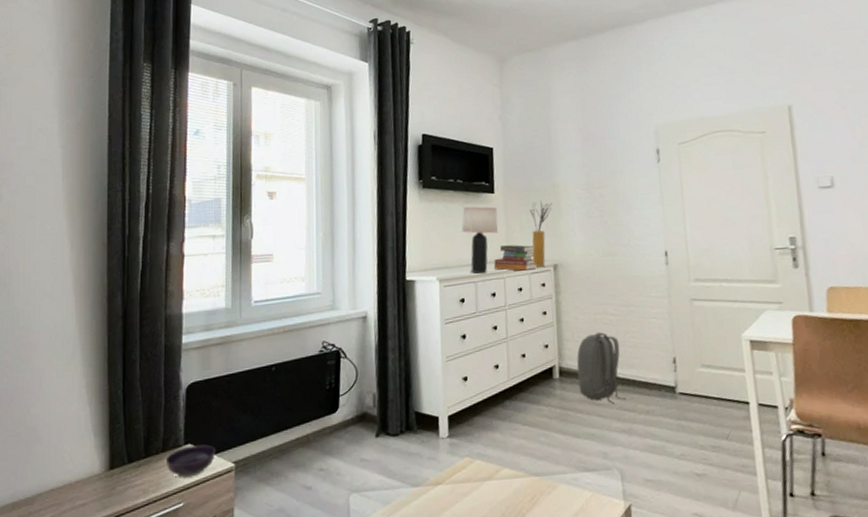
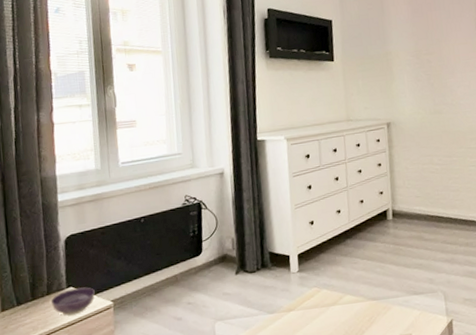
table lamp: present [461,206,498,274] -> none [305,73,338,133]
books: present [493,244,535,271] -> none [334,106,371,129]
vase: present [529,201,552,267] -> none [365,67,385,125]
backpack: present [577,331,626,404] -> none [407,179,449,239]

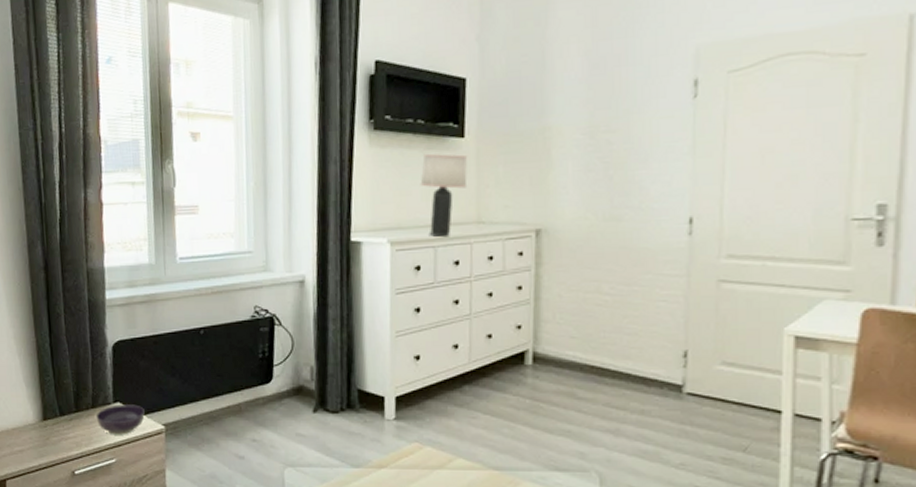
table lamp: none [305,73,338,133] -> present [420,153,467,238]

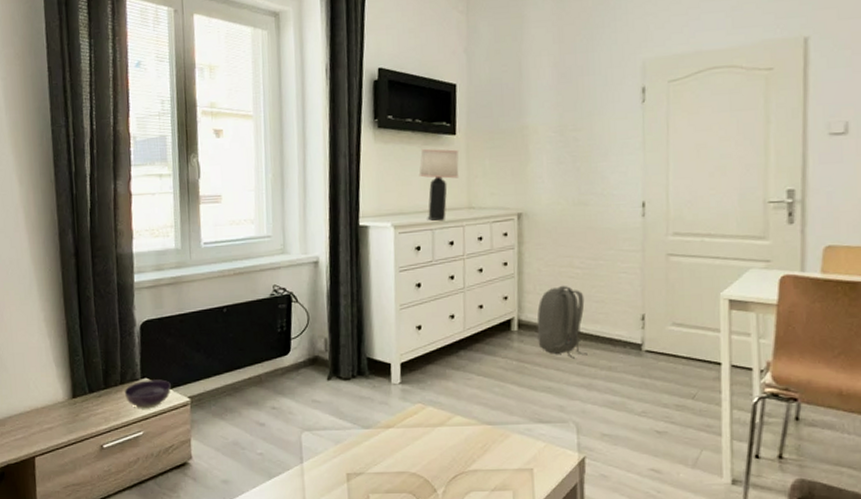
backpack: none [555,313,616,399] -> present [537,285,588,359]

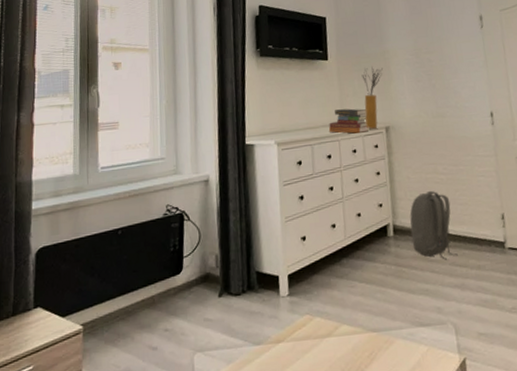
bowl: present [124,379,171,409] -> none [15,307,64,341]
table lamp: present [419,148,459,221] -> none [297,72,332,137]
books: none [452,191,498,219] -> present [328,108,368,134]
vase: none [494,144,519,215] -> present [361,66,383,129]

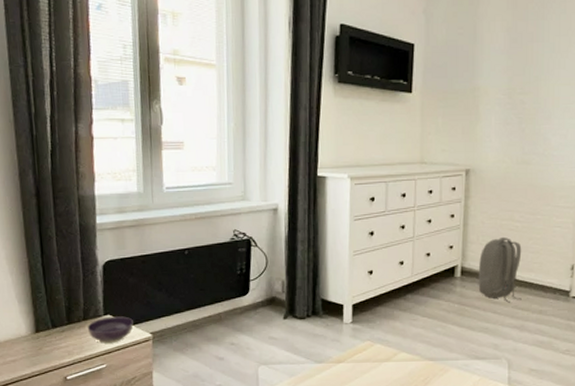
bowl: none [15,307,64,341] -> present [87,316,134,344]
books: present [328,108,368,134] -> none [405,147,448,174]
vase: present [361,66,383,129] -> none [445,104,471,171]

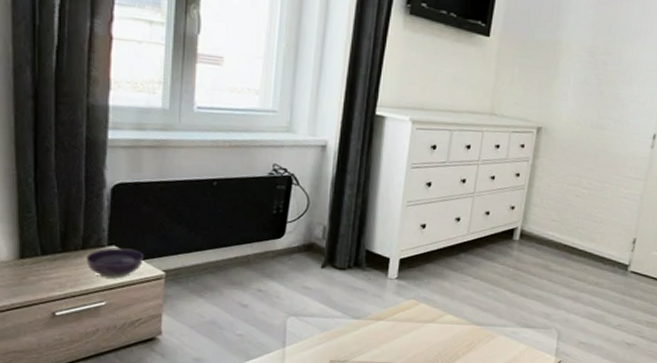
backpack: present [478,236,522,303] -> none [536,202,586,272]

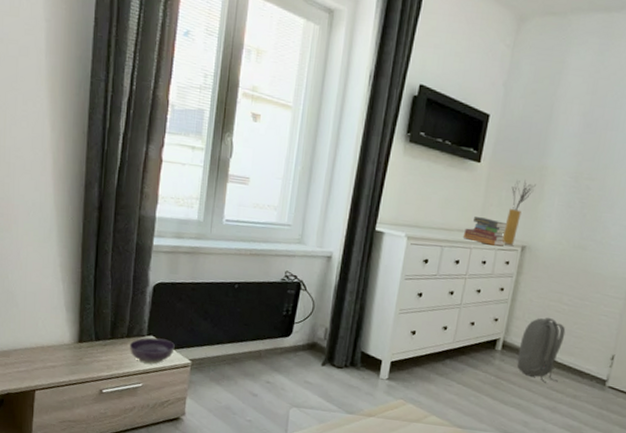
books: none [473,97,522,128] -> present [462,217,508,246]
vase: none [516,55,550,127] -> present [502,180,536,245]
backpack: none [536,202,586,272] -> present [517,317,566,383]

